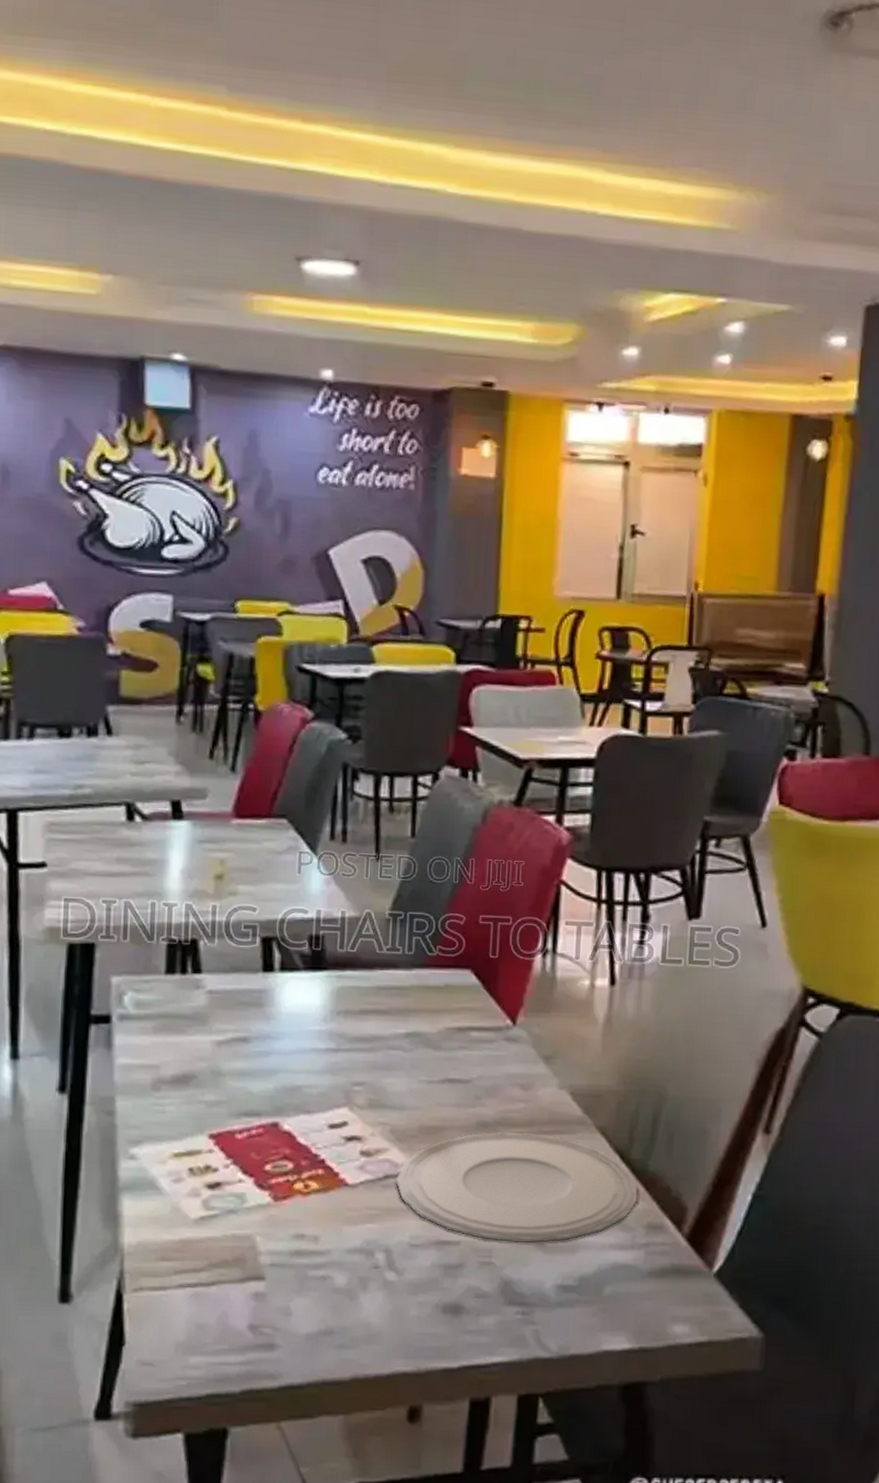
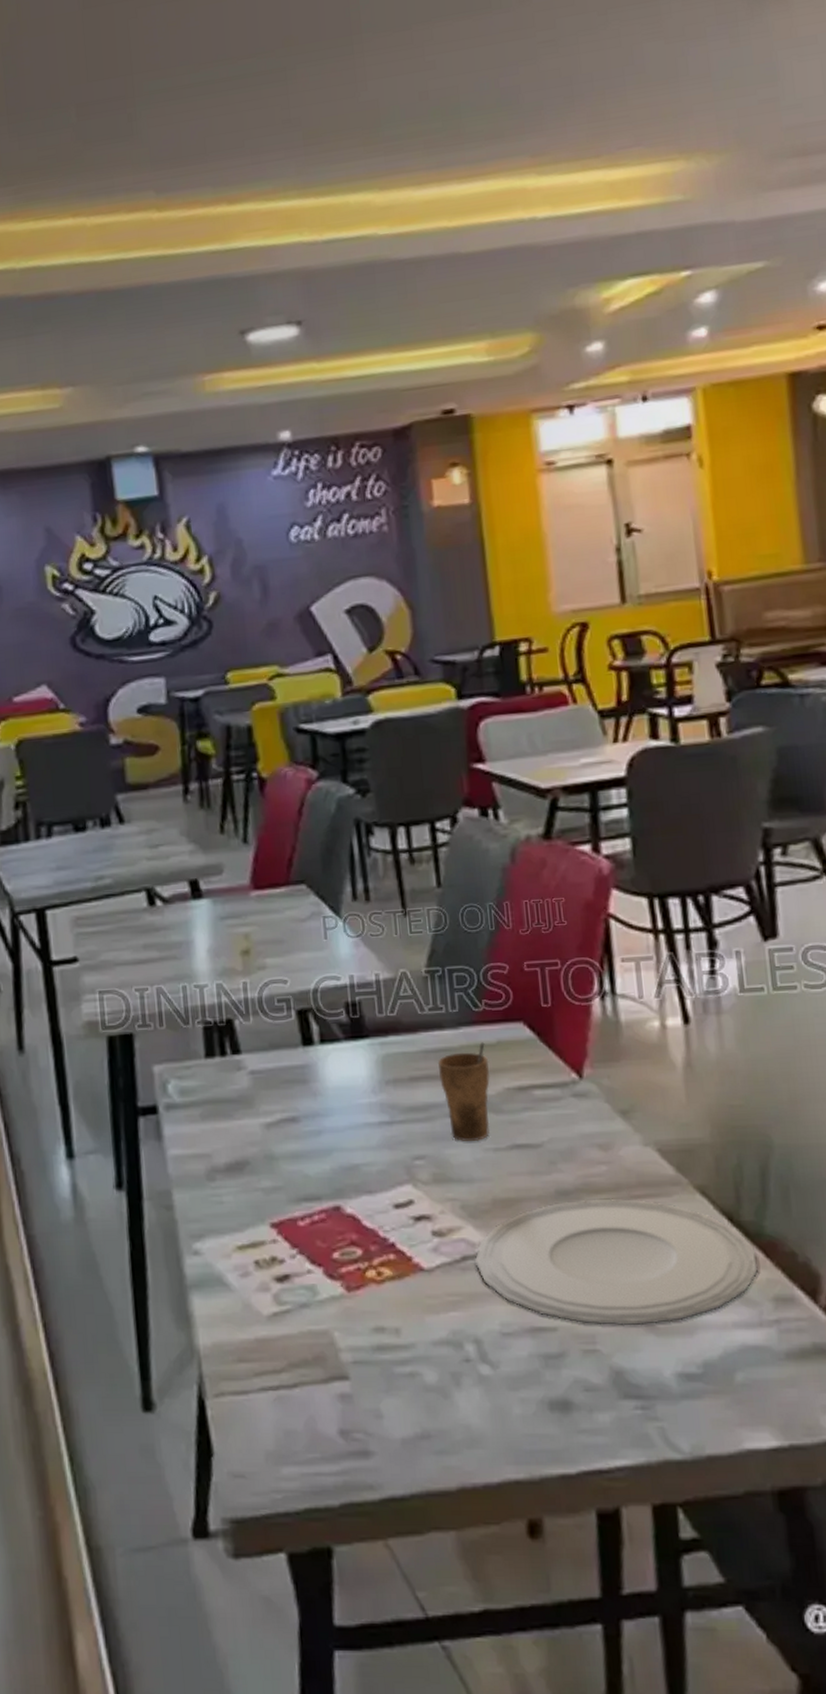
cup: none [388,984,435,1074] -> present [437,1042,491,1142]

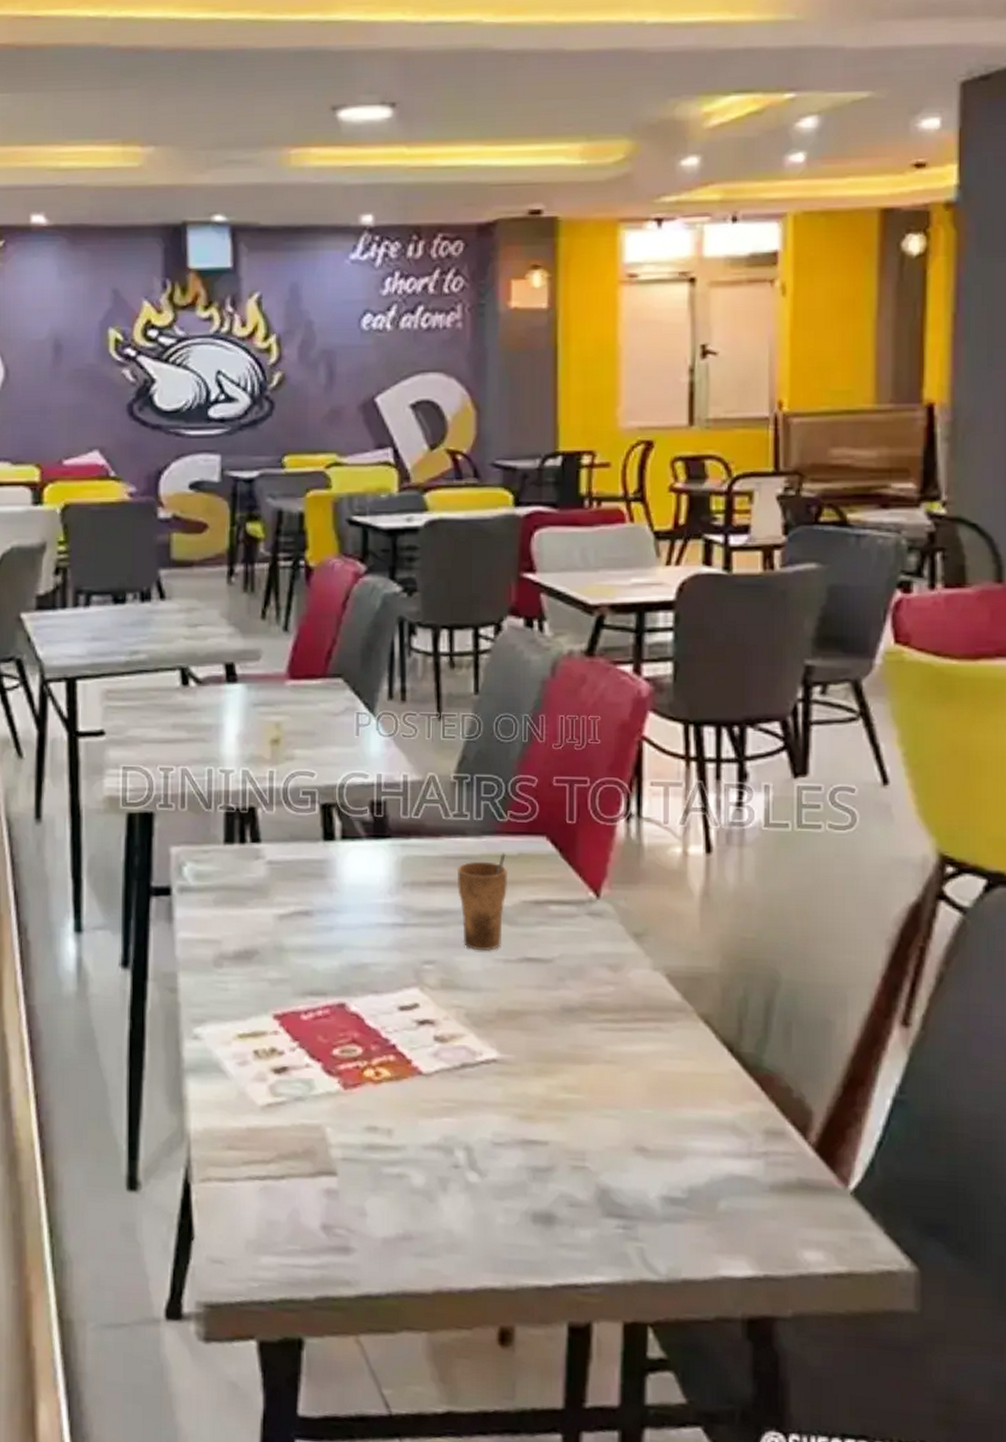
plate: present [474,1198,758,1326] -> none [473,1017,752,1147]

